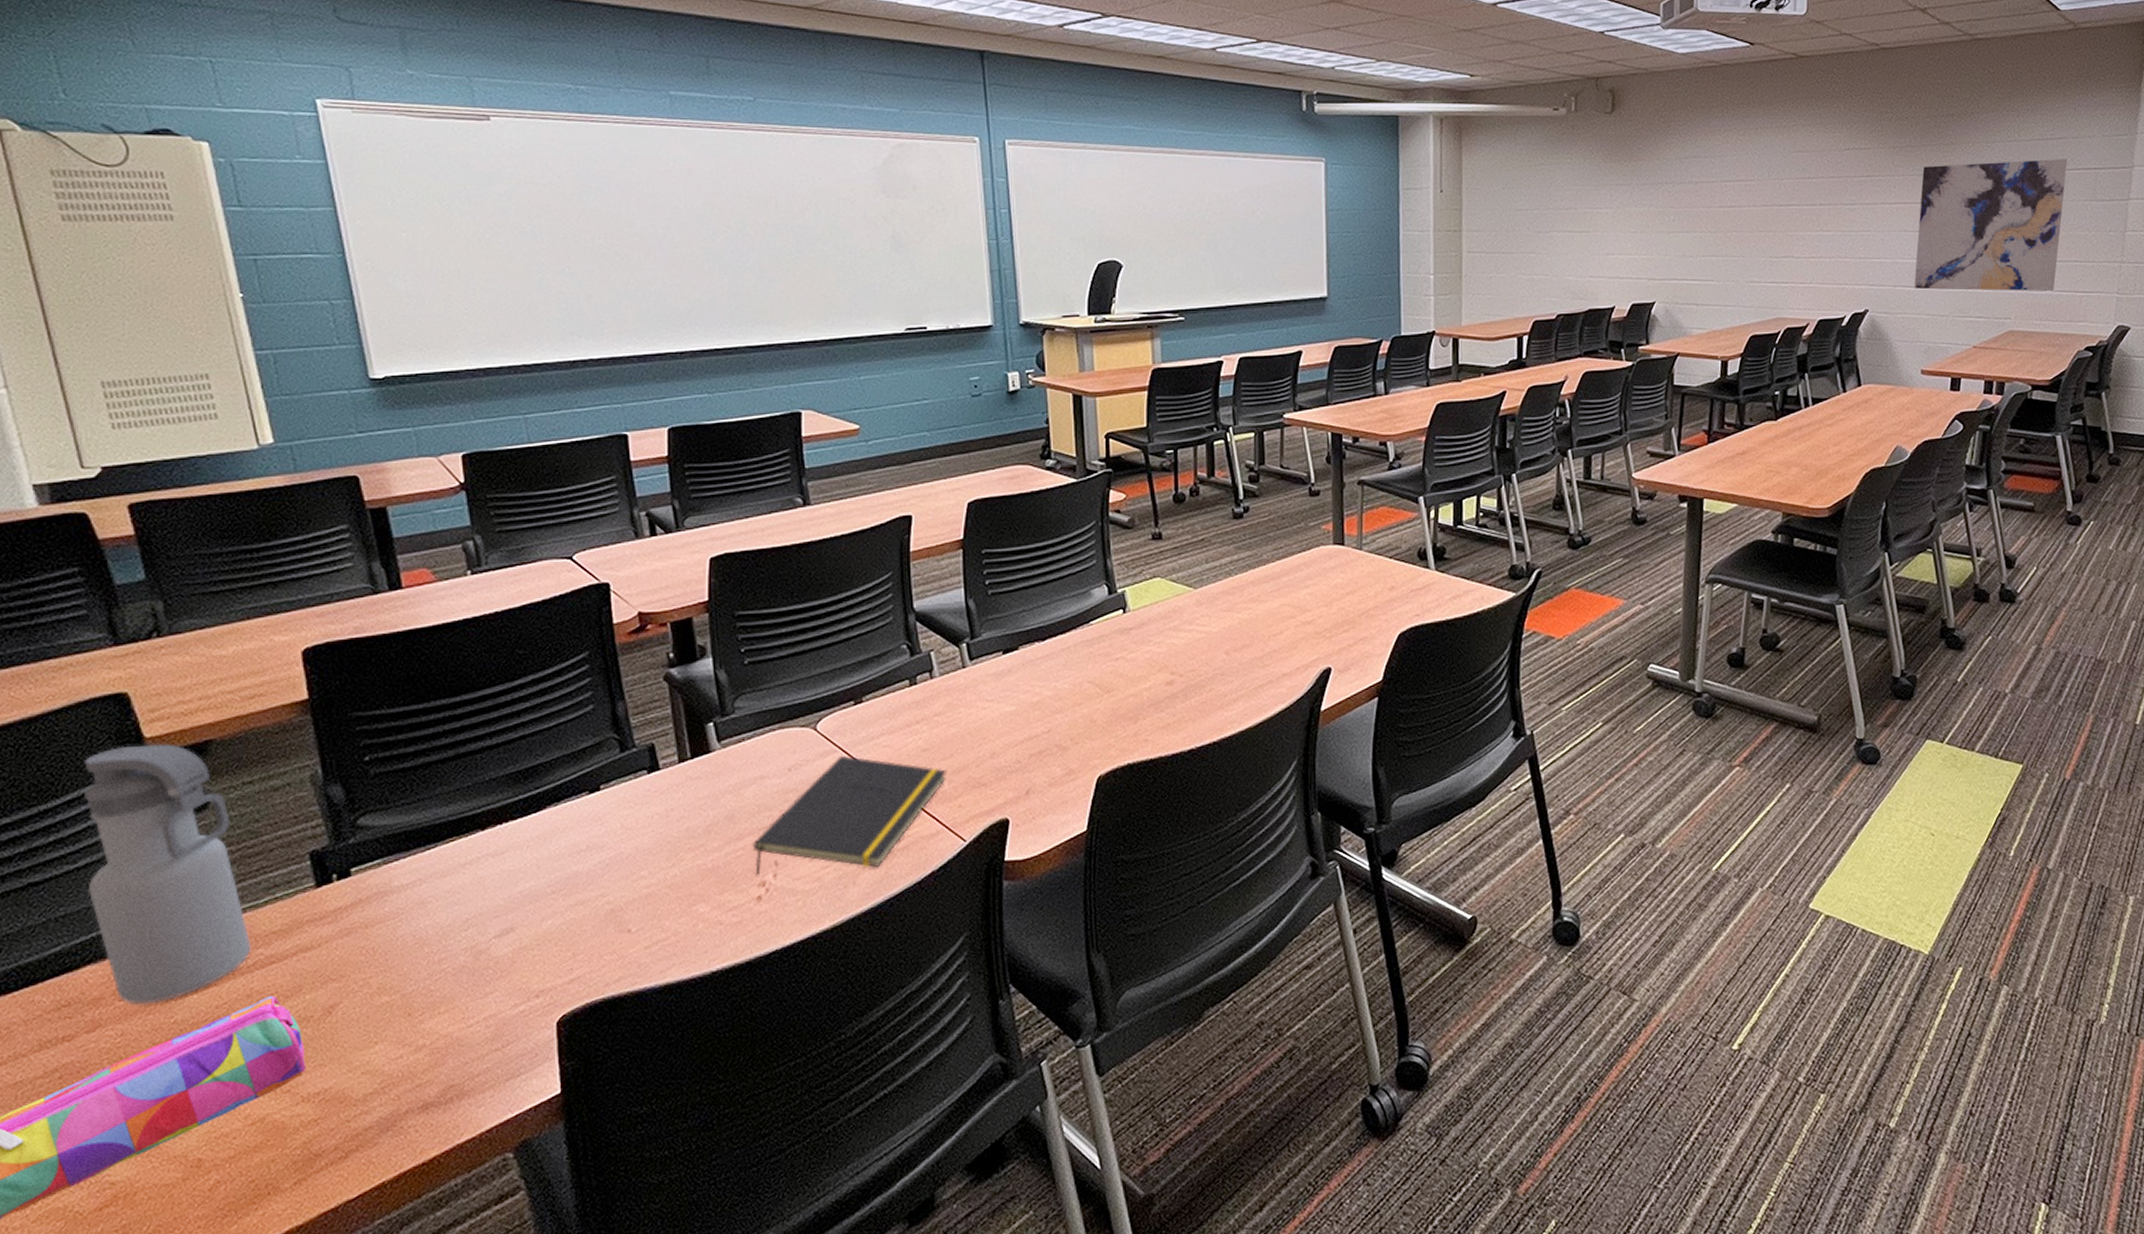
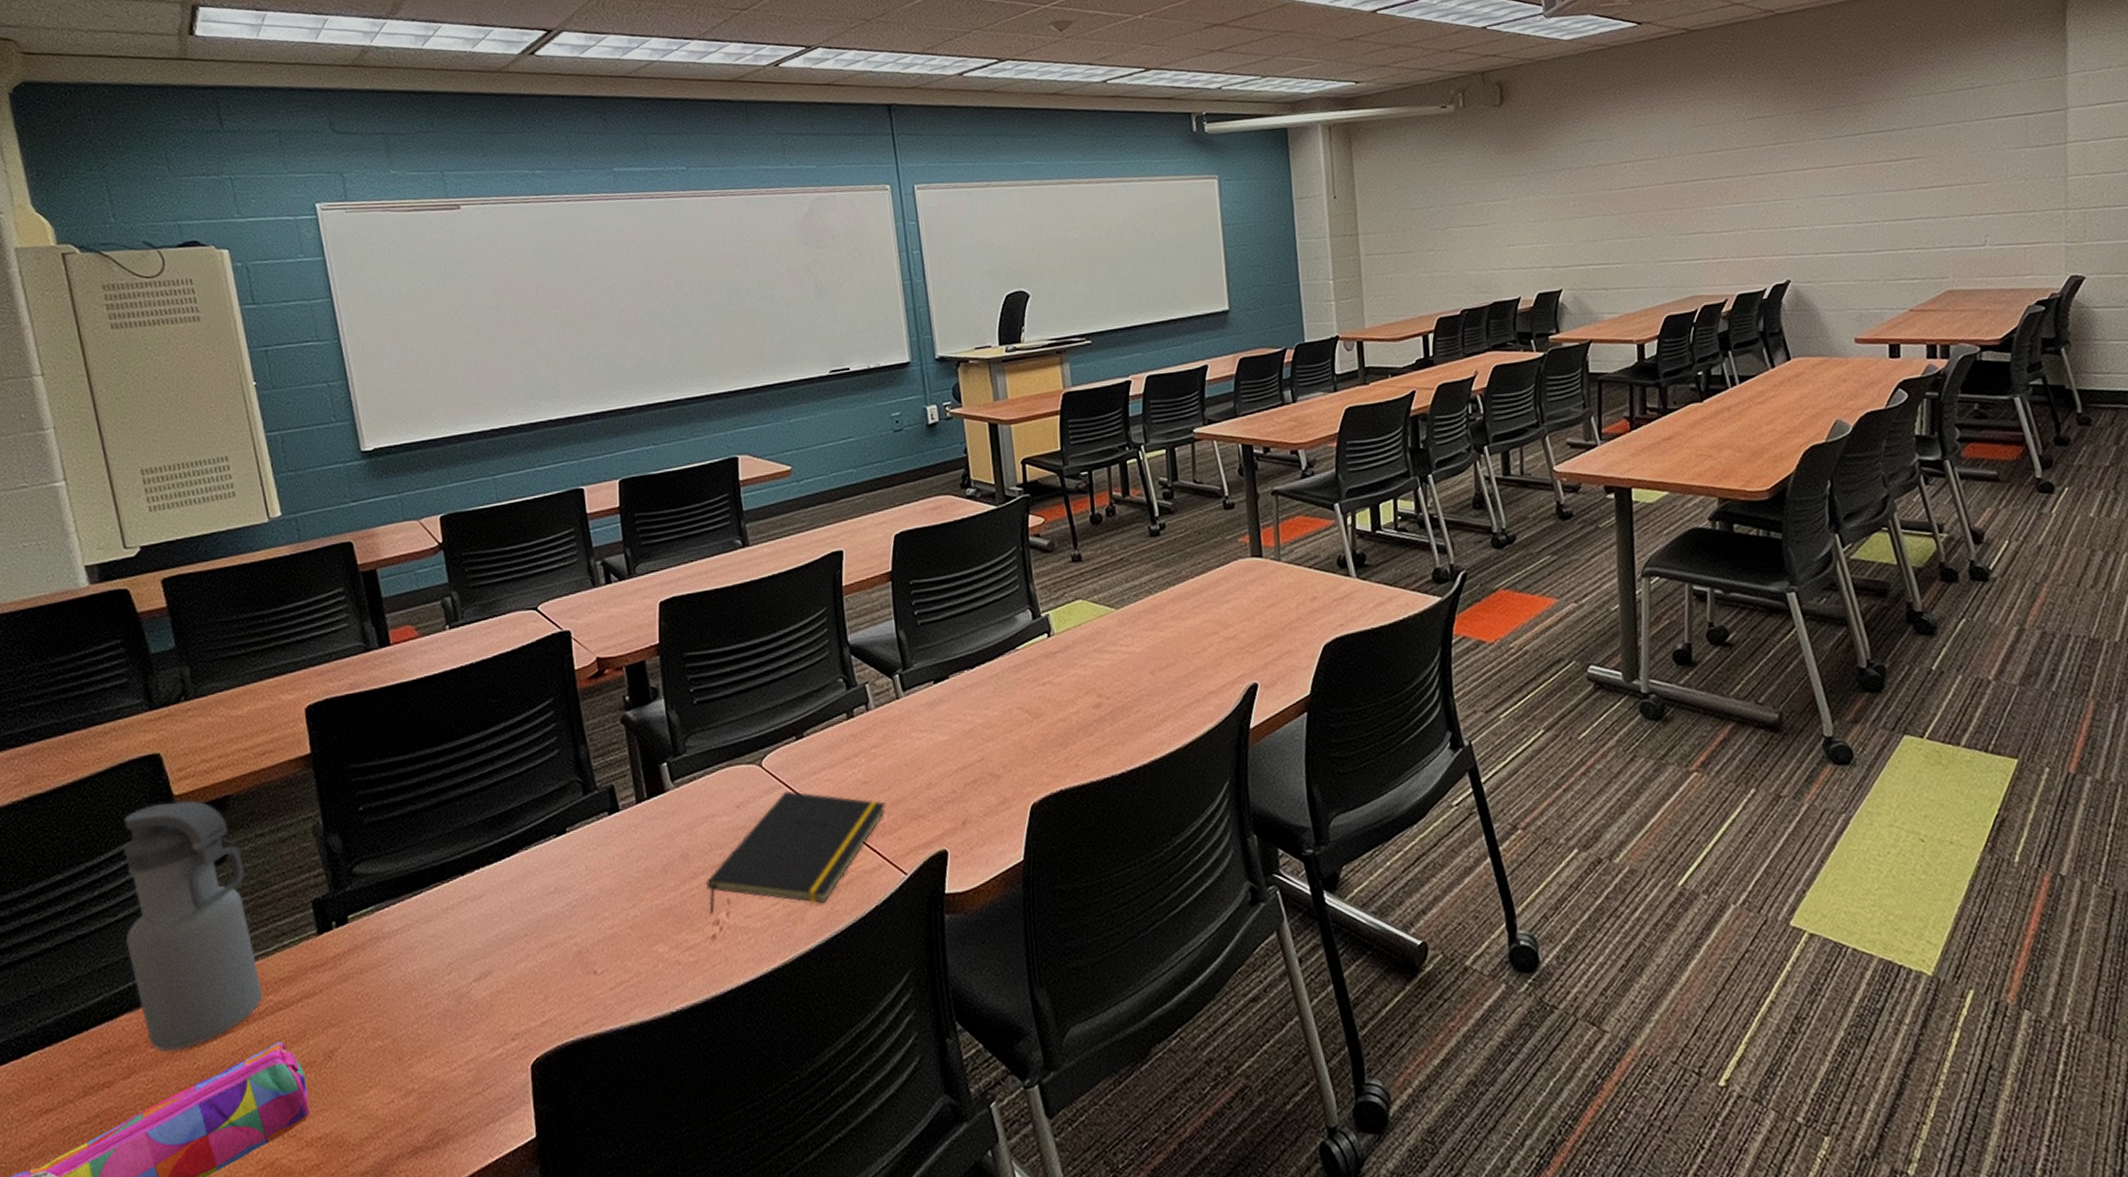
wall art: present [1914,159,2068,292] -> none [1834,107,1994,255]

